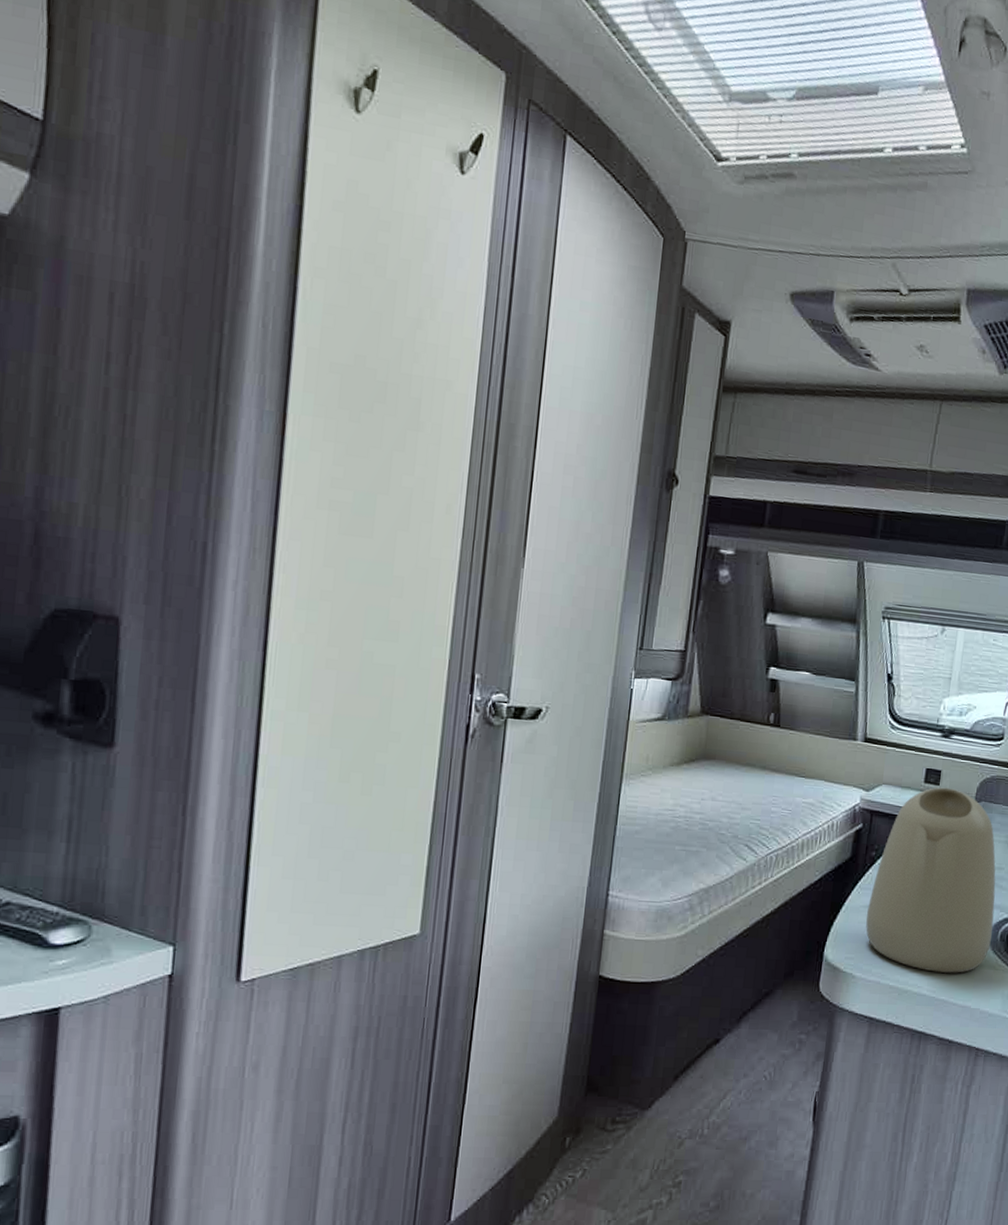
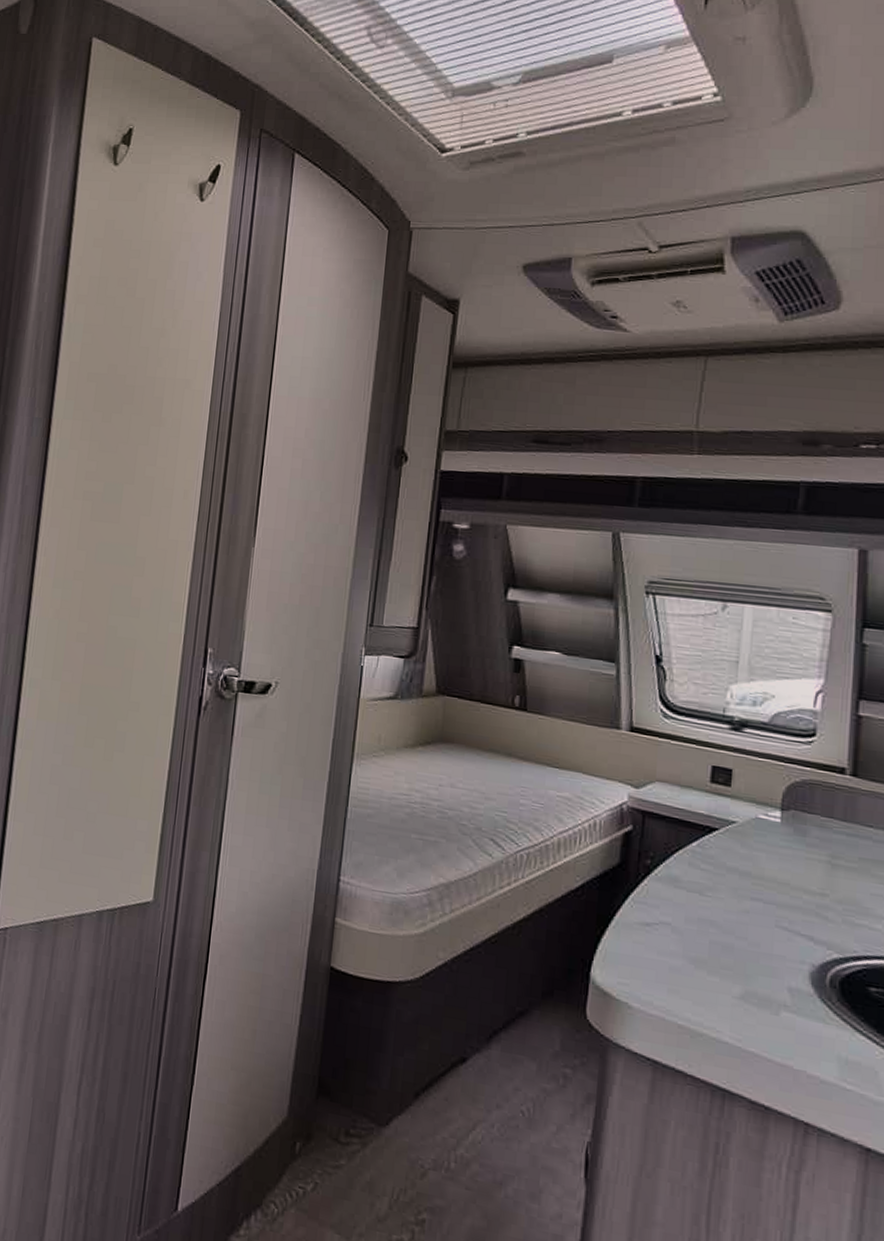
kettle: present [865,787,996,973] -> none [642,789,819,1022]

